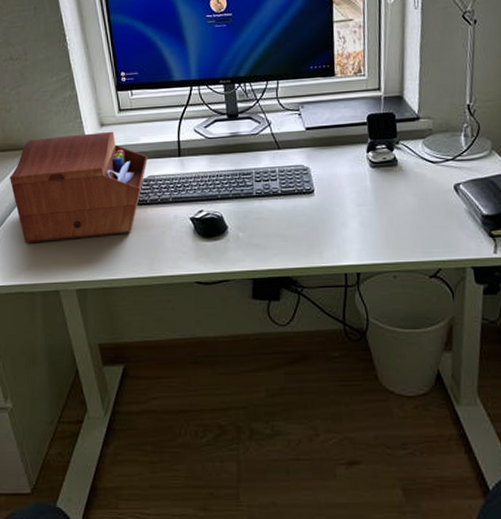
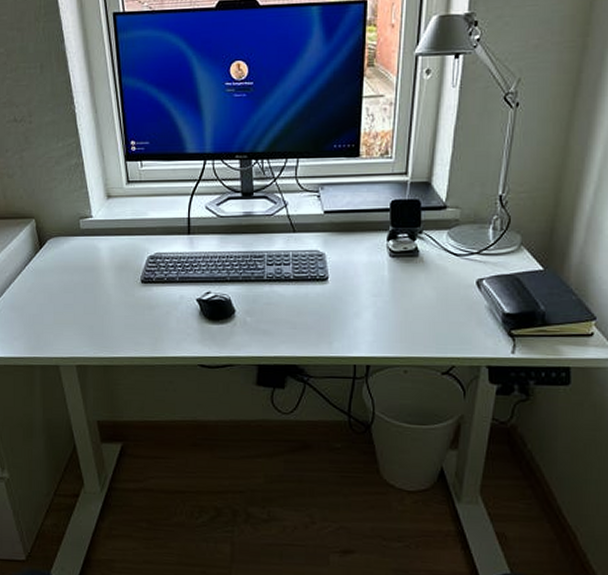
sewing box: present [10,131,148,244] -> none [11,203,155,316]

